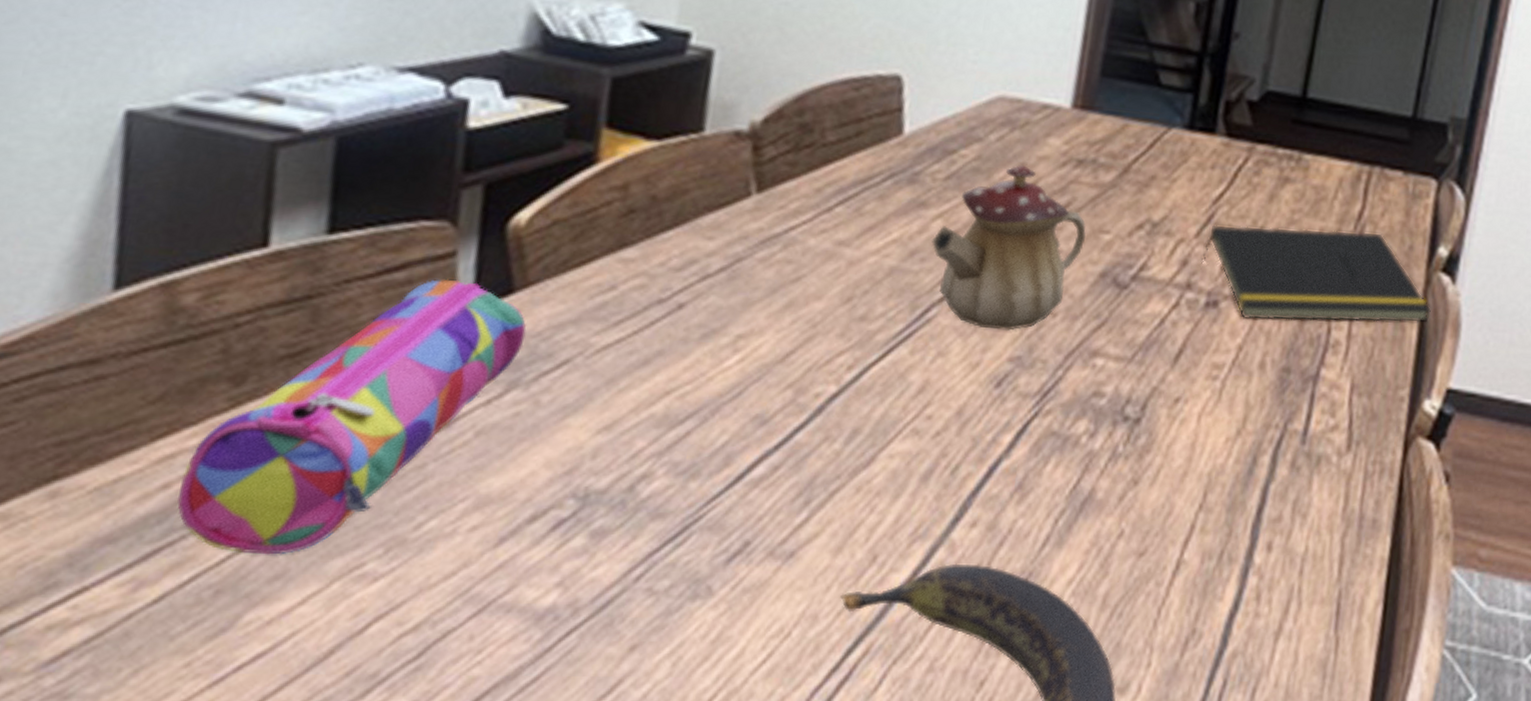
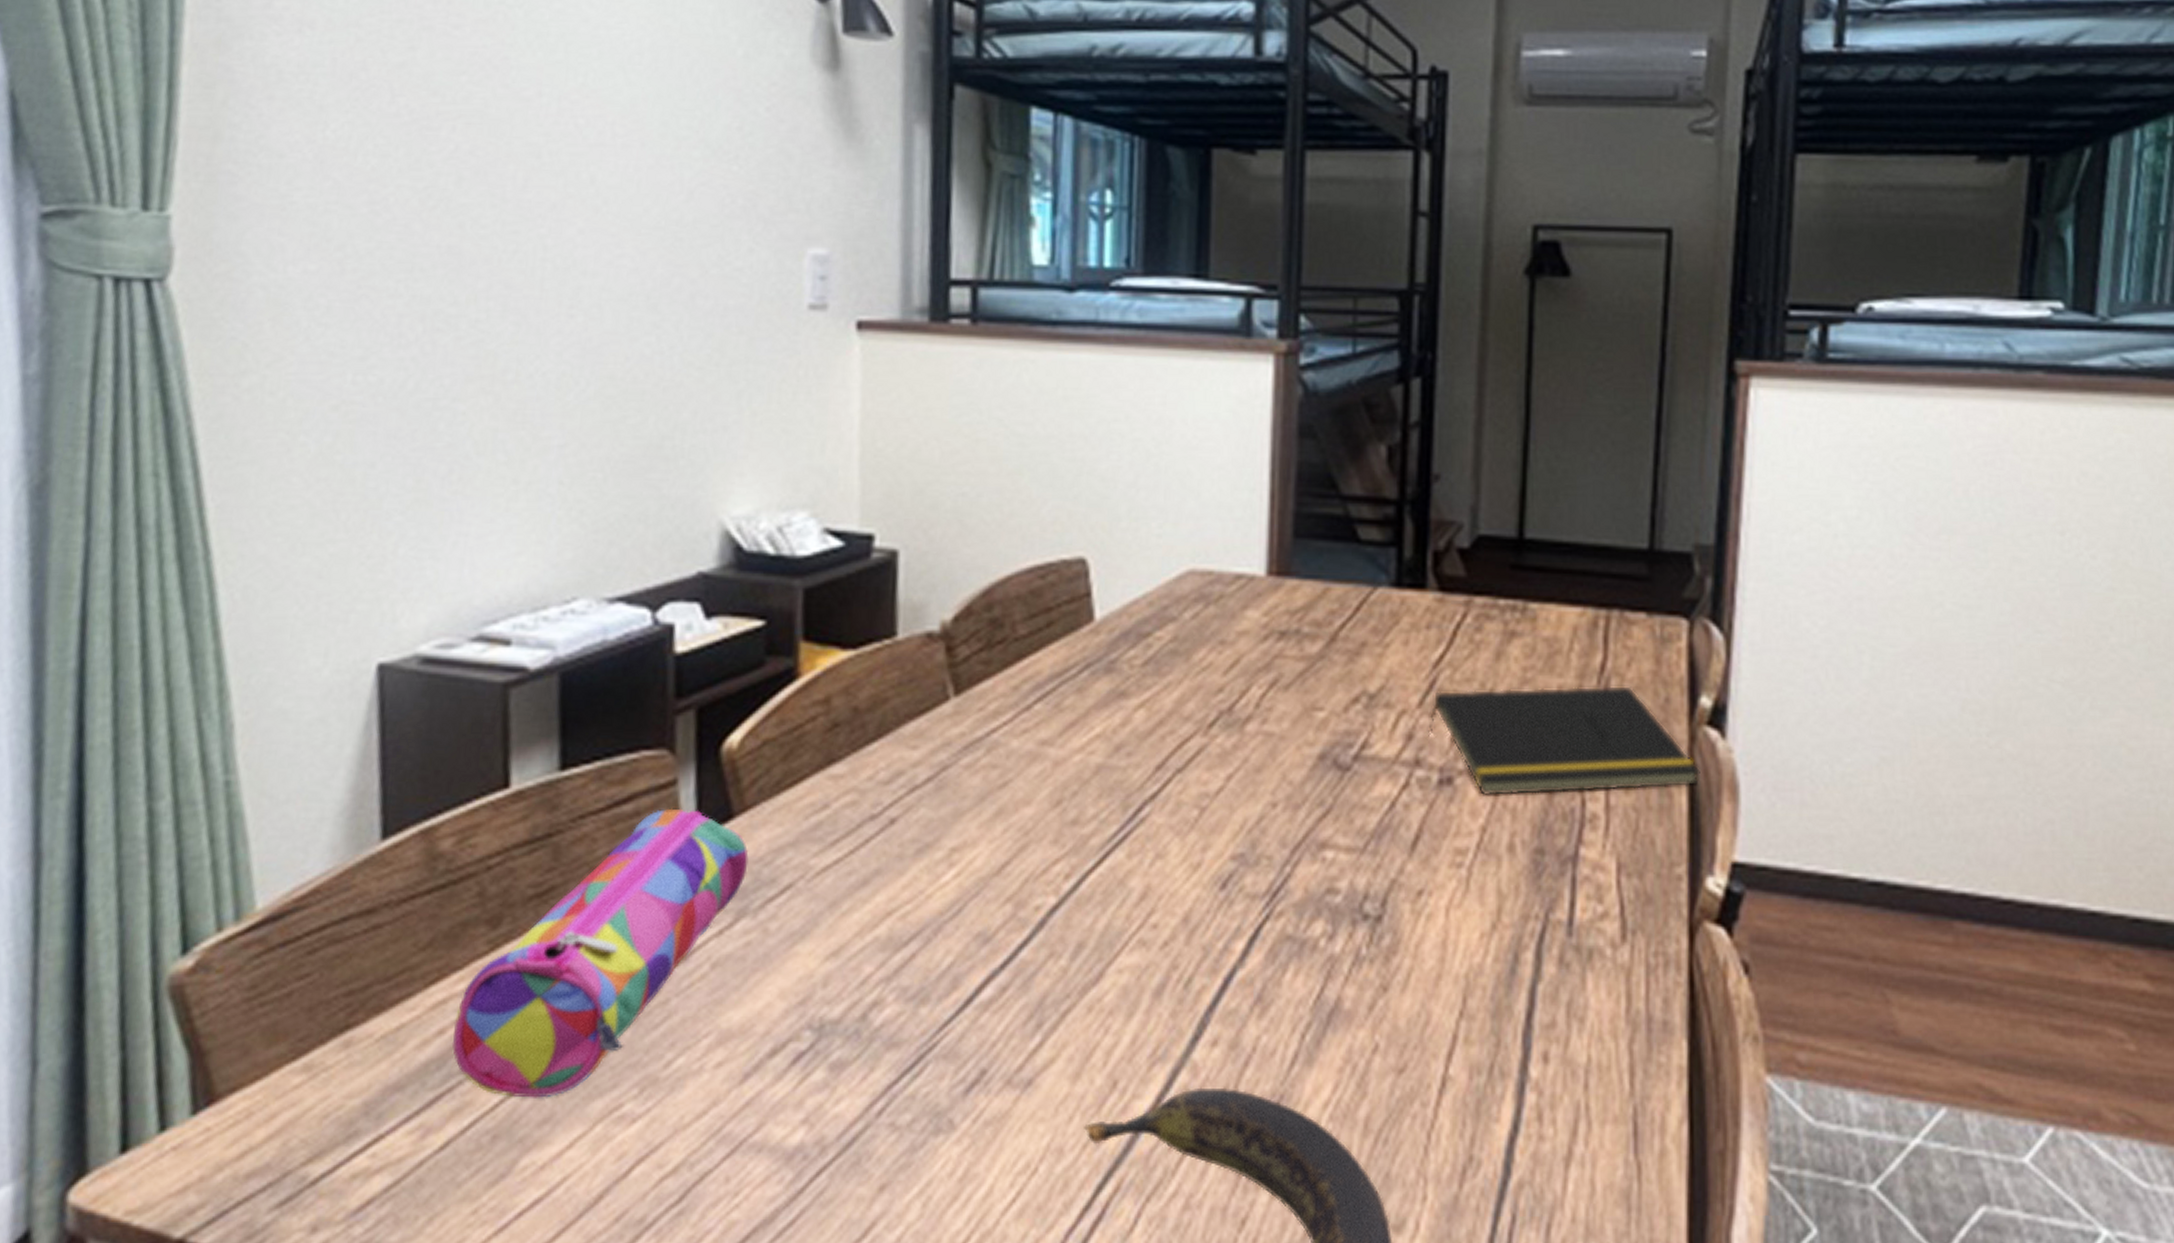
teapot: present [932,164,1086,330] -> none [1136,641,1298,825]

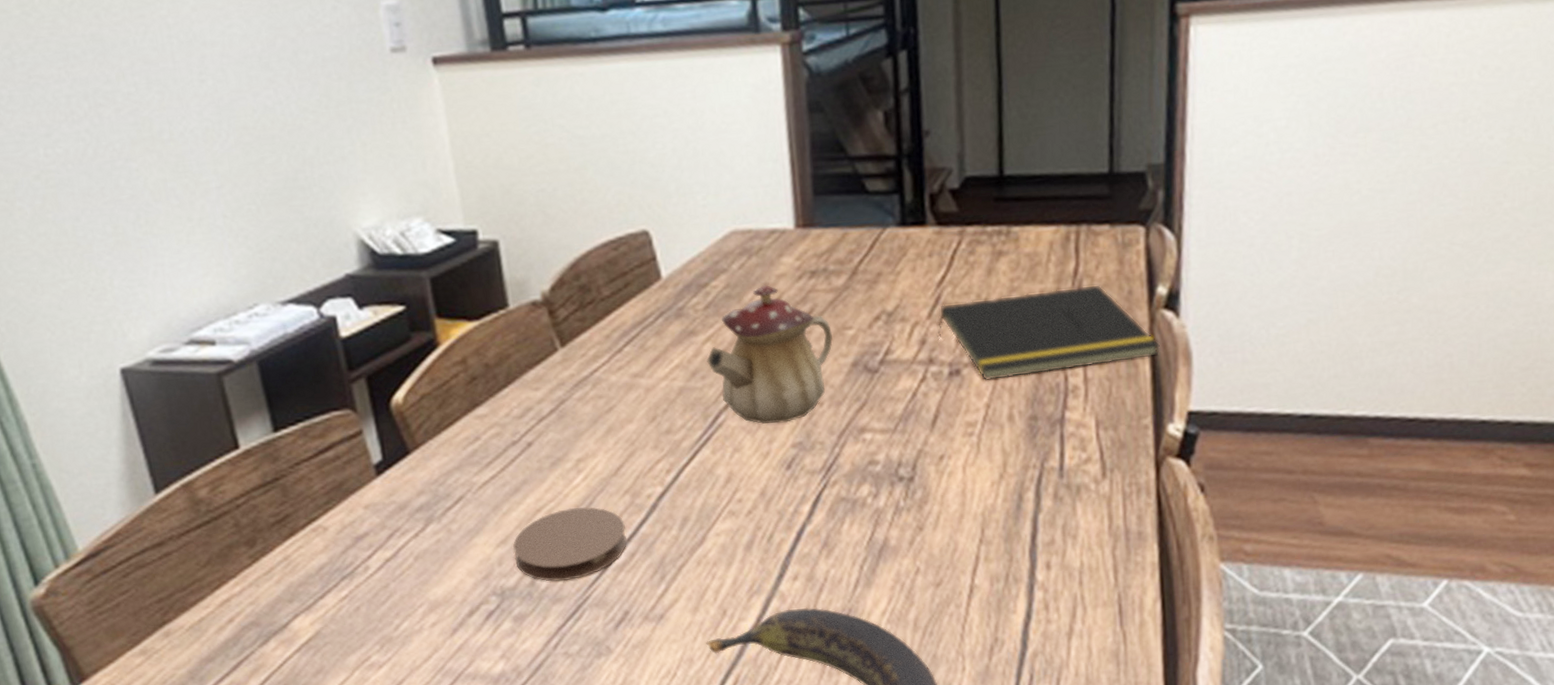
pencil case: present [451,808,749,1098] -> none [238,450,428,659]
coaster: none [845,914,1000,1018] -> present [512,506,628,582]
teapot: none [1136,641,1298,825] -> present [707,284,833,424]

